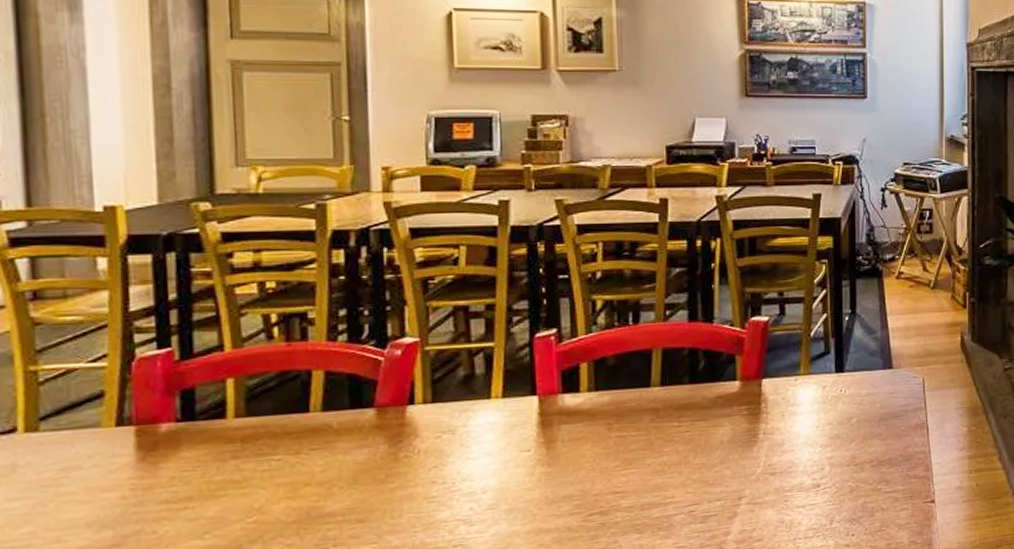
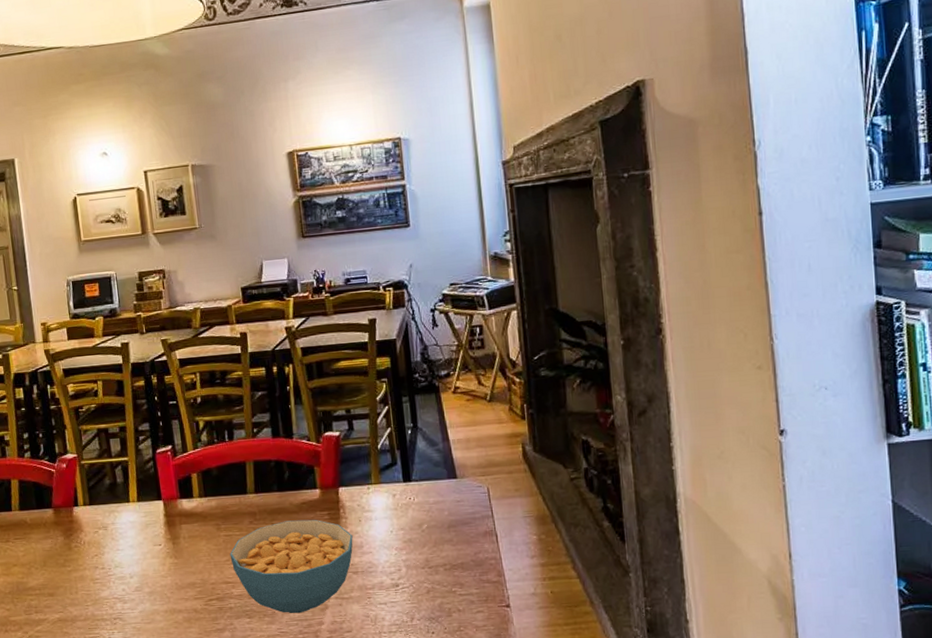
cereal bowl: none [621,415,773,525] -> present [230,519,353,614]

